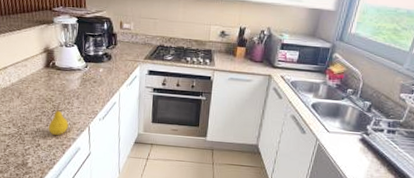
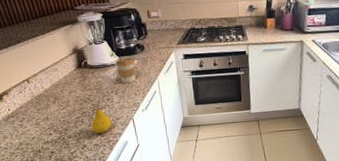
coffee cup: none [81,65,101,90] -> present [115,58,136,84]

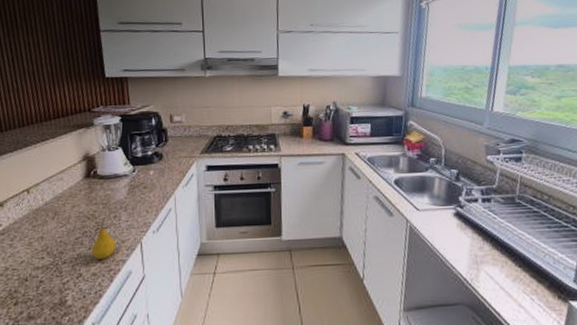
coffee cup: present [115,58,136,84] -> none [128,168,152,198]

